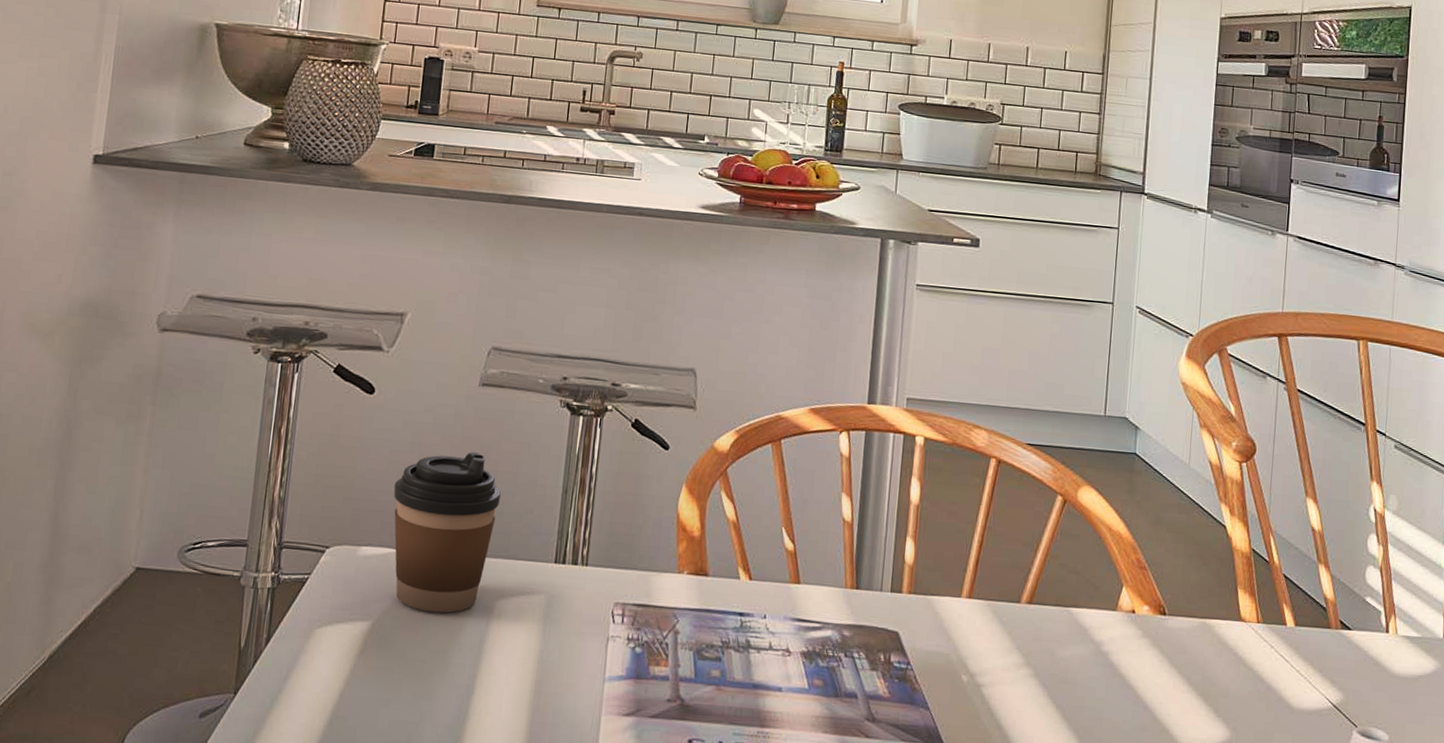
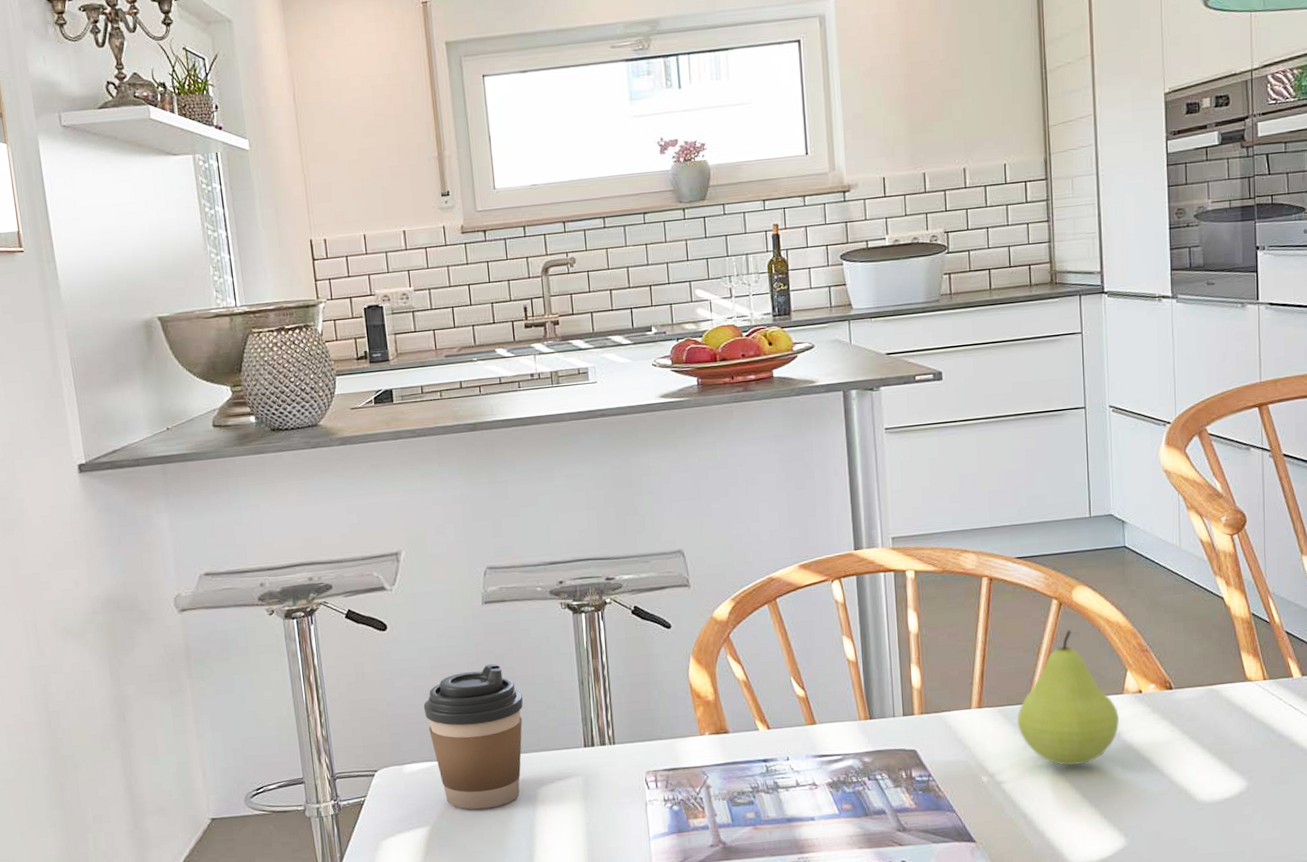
fruit: none [1005,531,1110,682] -> present [1017,630,1120,766]

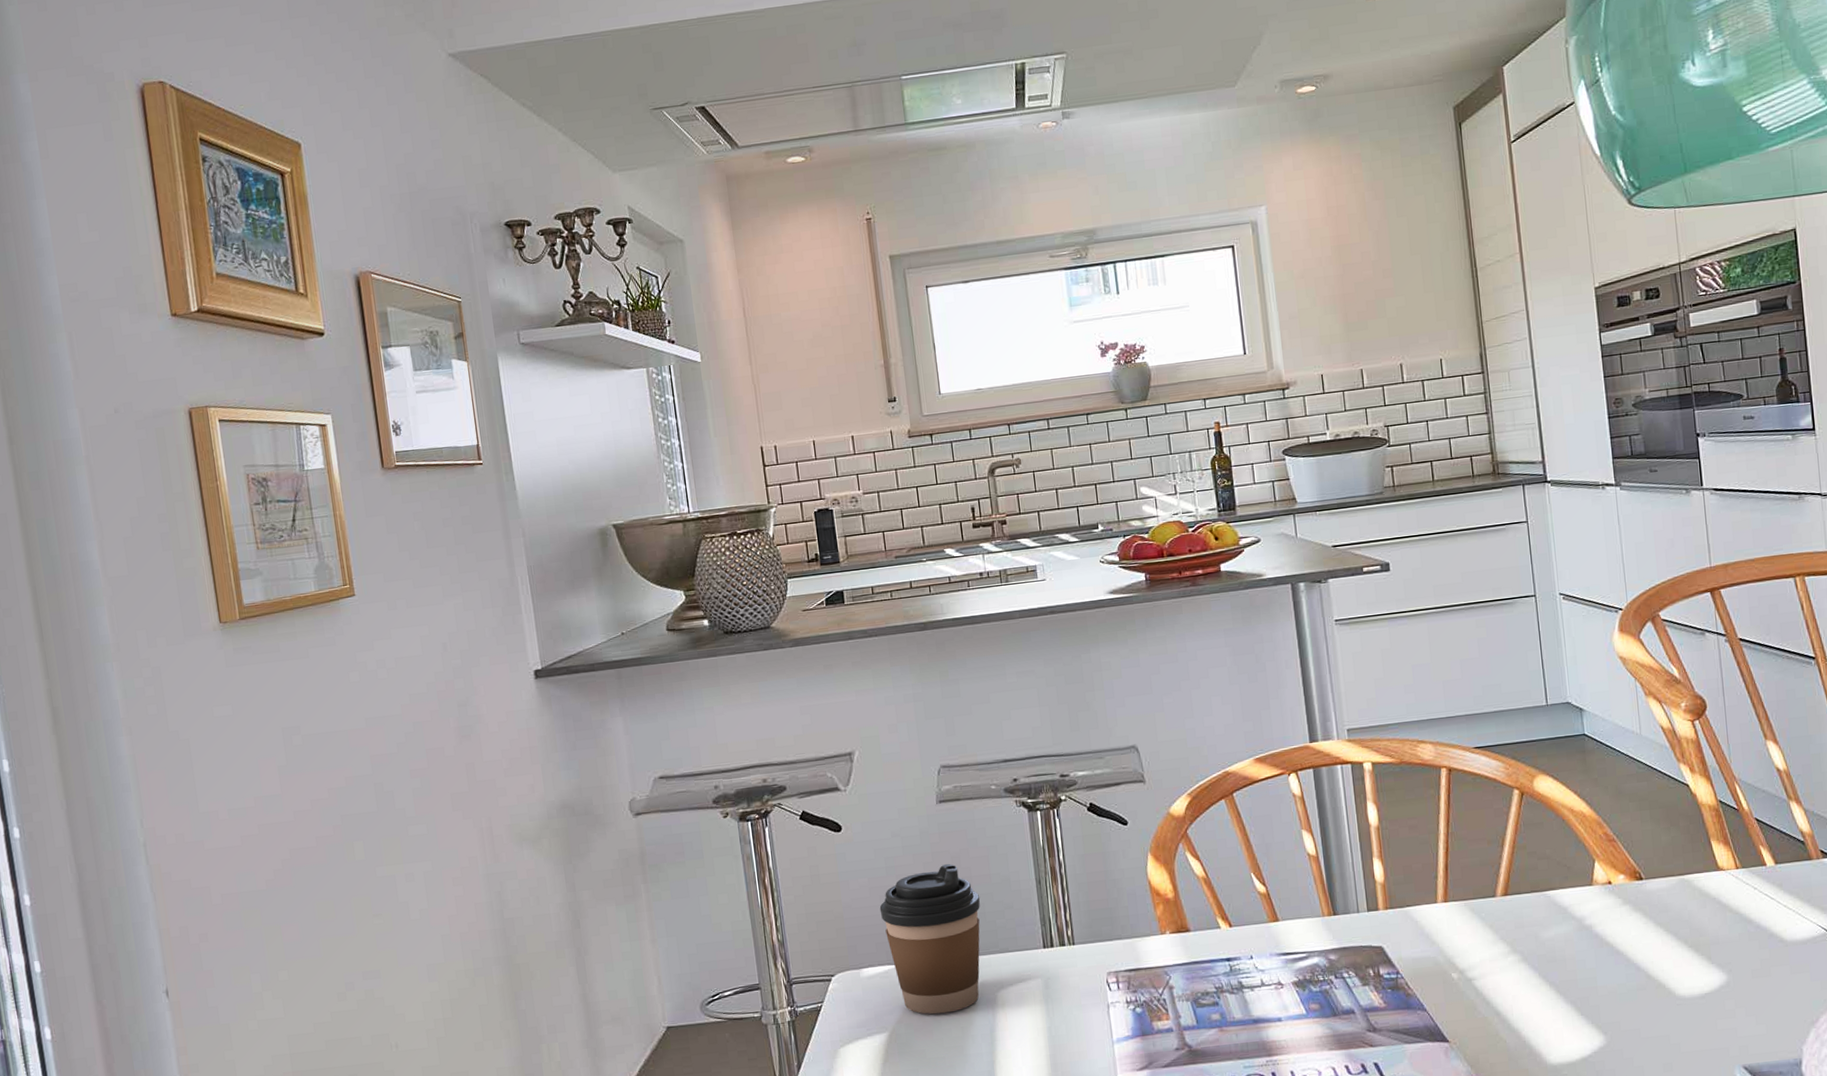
fruit: present [1017,630,1120,766] -> none [1485,820,1591,961]

